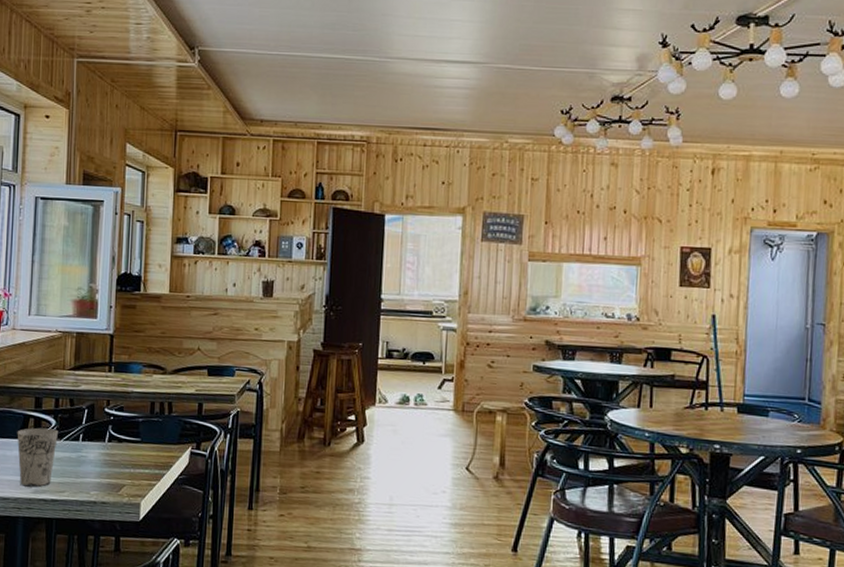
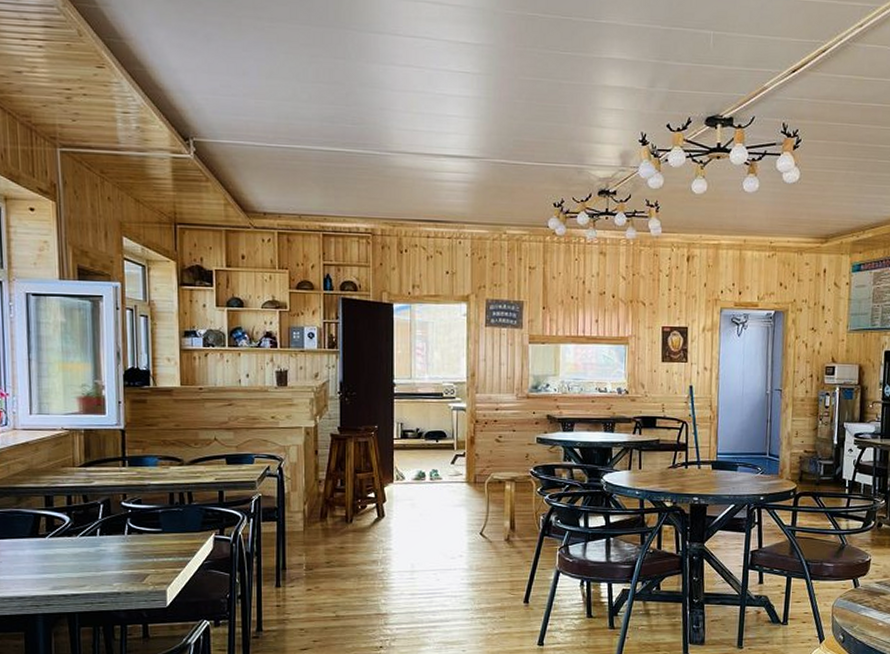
cup: present [17,427,58,488] -> none [28,525,73,584]

